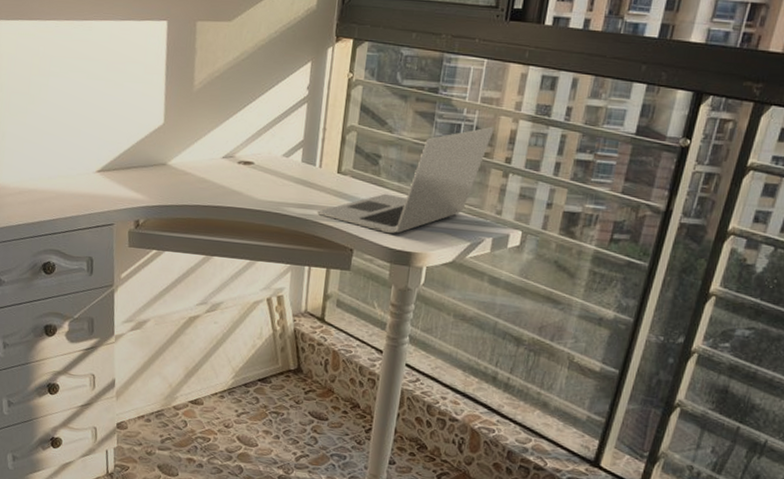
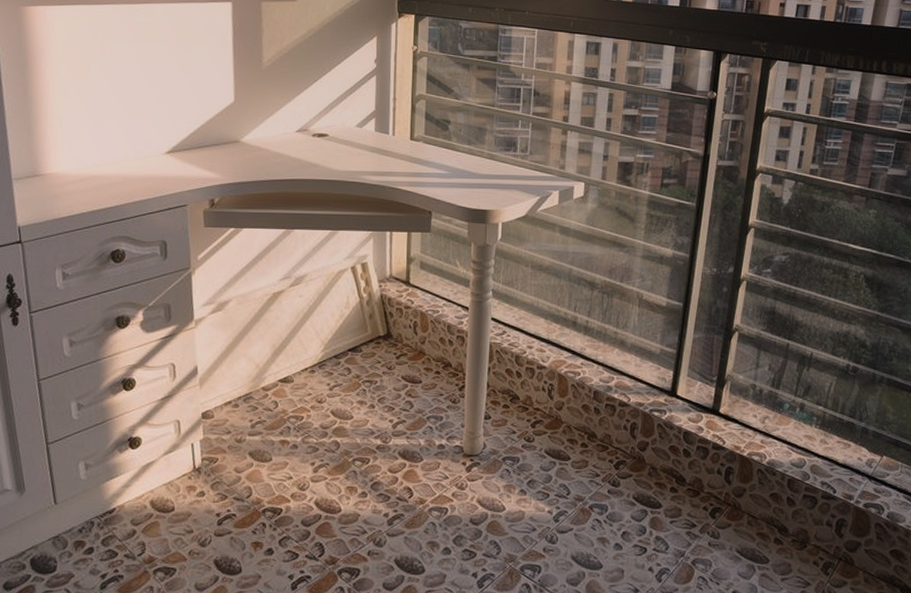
laptop: present [317,126,494,234] -> none [394,89,550,194]

